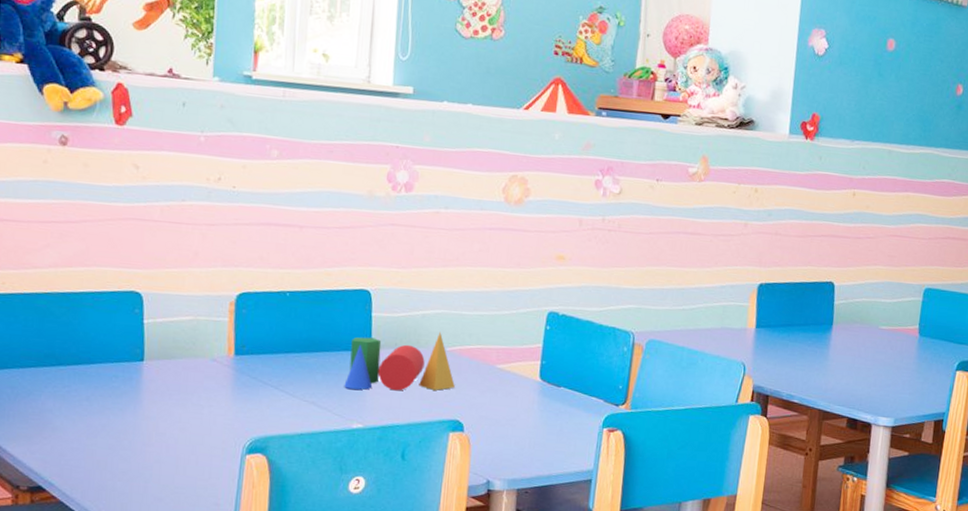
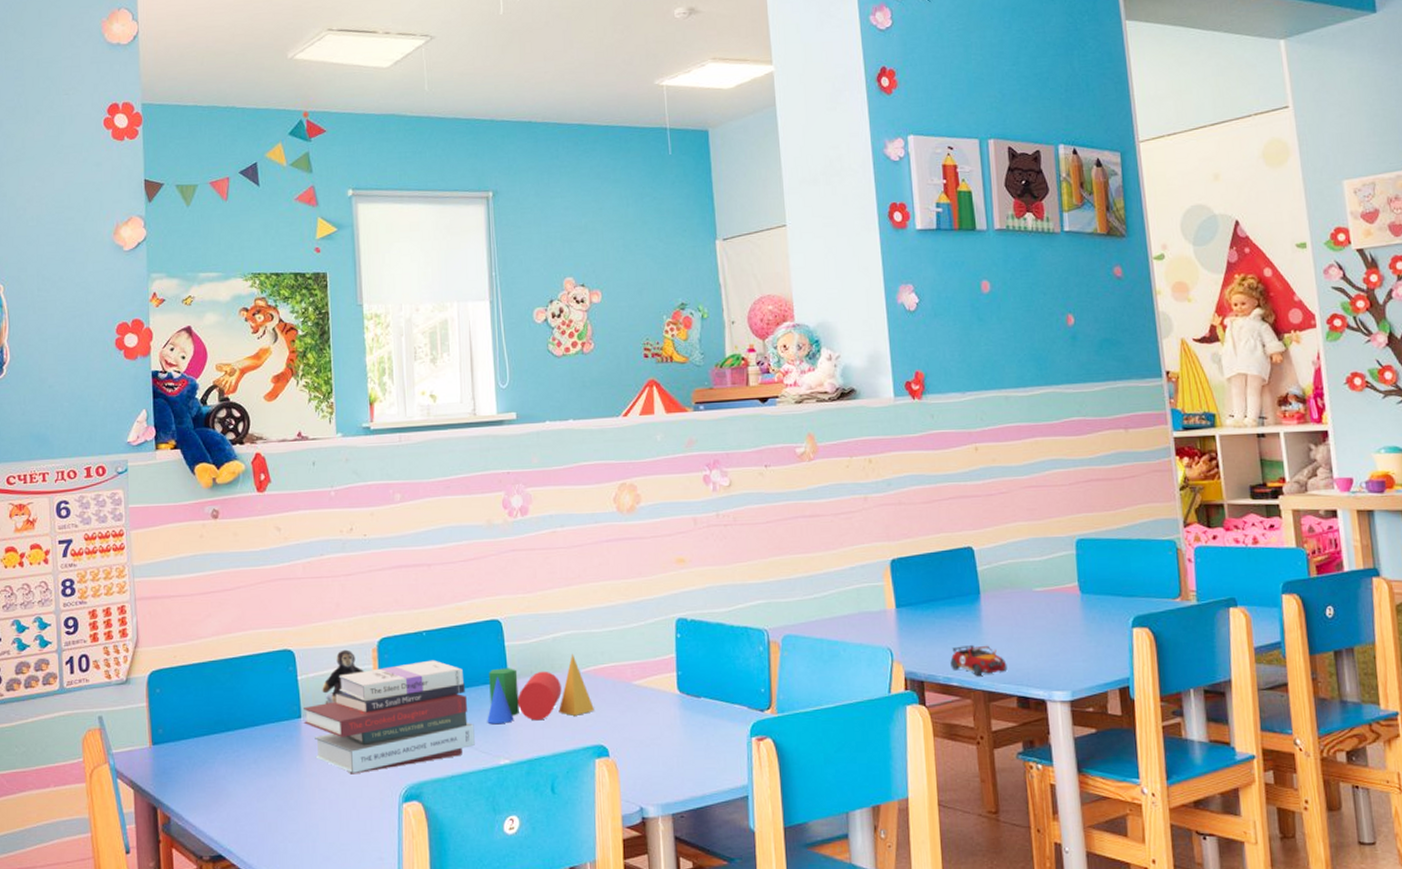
books: none [146,320,330,422] -> present [304,660,475,774]
toy animal: none [170,299,219,351] -> present [322,649,365,704]
toy car: none [795,368,845,397] -> present [950,644,1008,676]

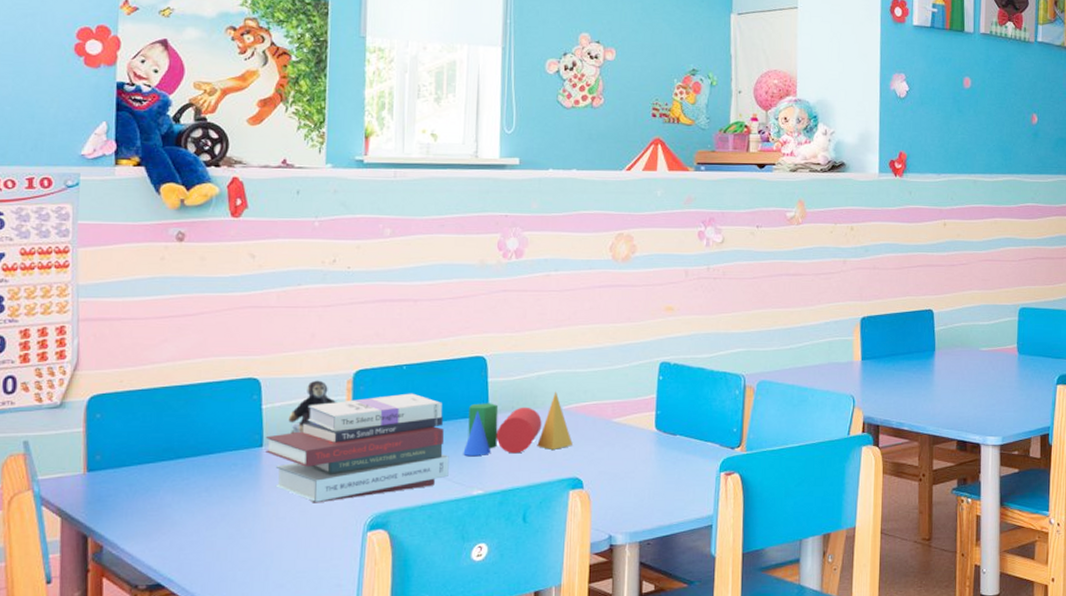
toy car: present [950,644,1008,676] -> none [904,394,952,422]

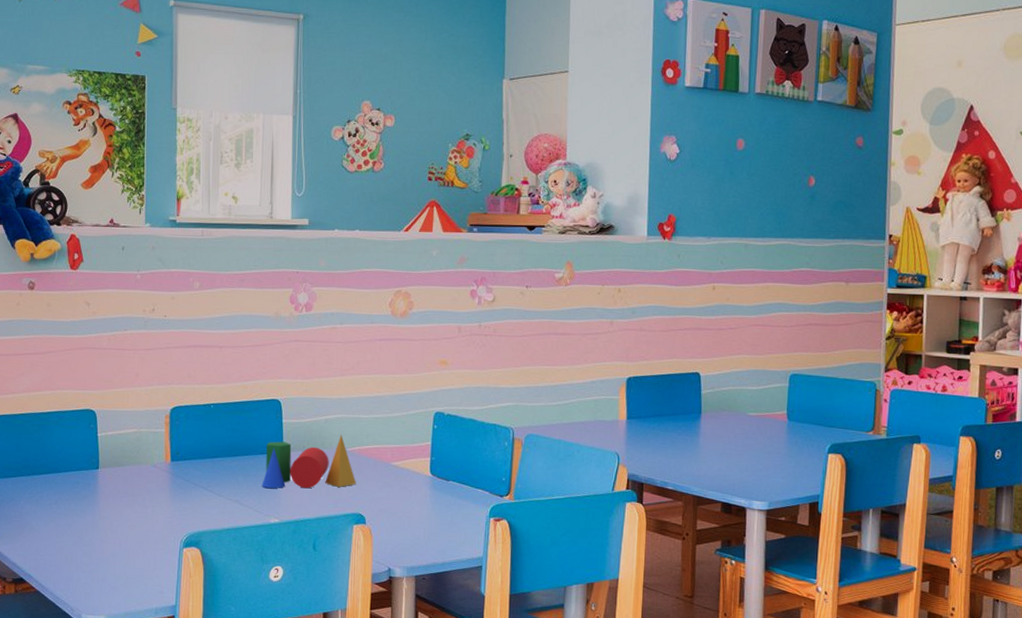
books: present [265,393,449,503] -> none [101,429,250,521]
toy animal: present [288,380,337,434] -> none [119,414,158,460]

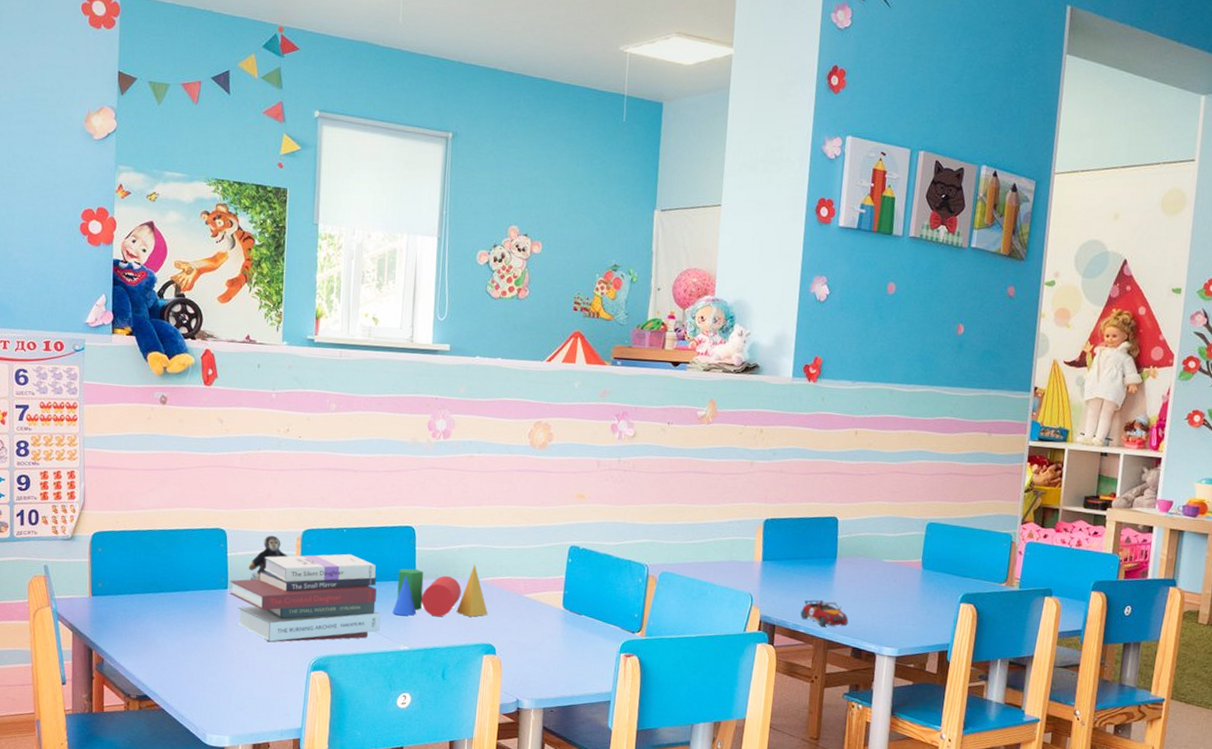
books: none [101,429,250,521] -> present [230,554,381,643]
toy animal: none [119,414,158,460] -> present [248,535,288,581]
toy car: none [668,455,717,483] -> present [800,599,849,627]

